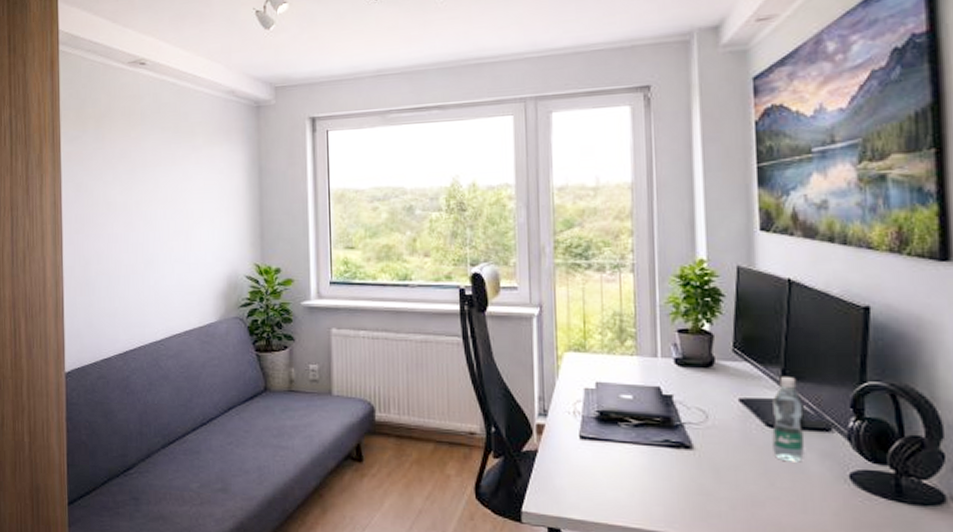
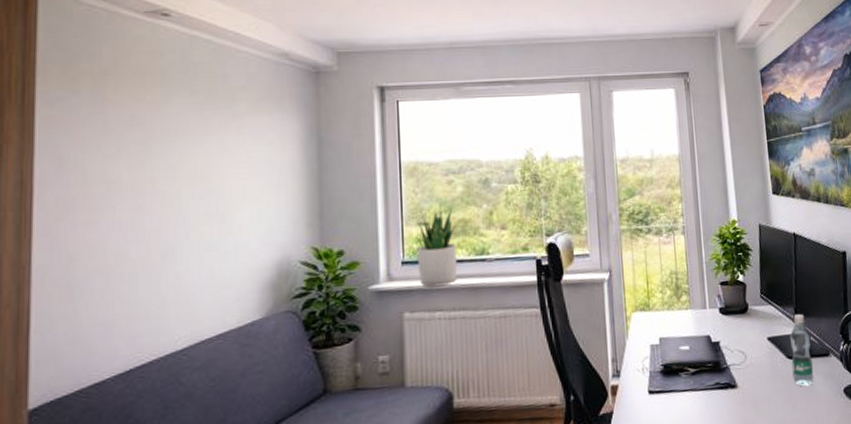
planter: none [343,235,381,308] -> present [417,209,457,287]

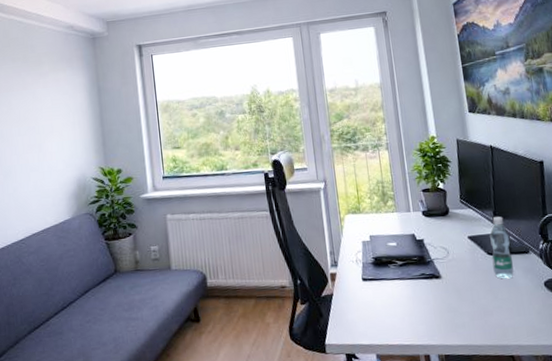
planter: present [417,209,457,287] -> none [172,136,204,196]

